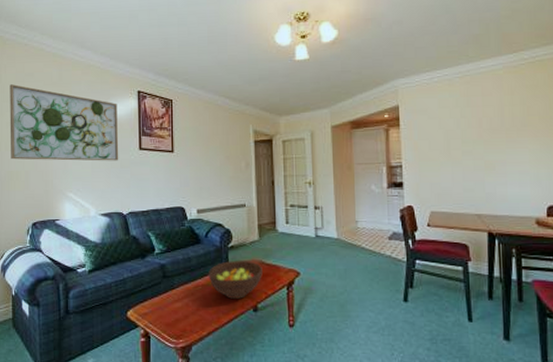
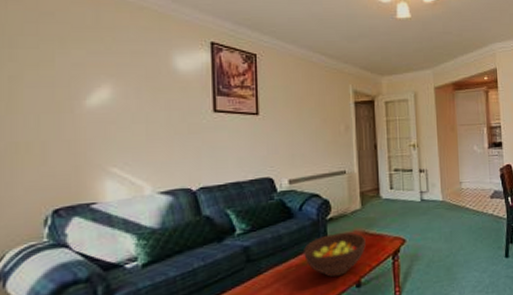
wall art: present [10,84,119,161] -> none [13,25,186,127]

